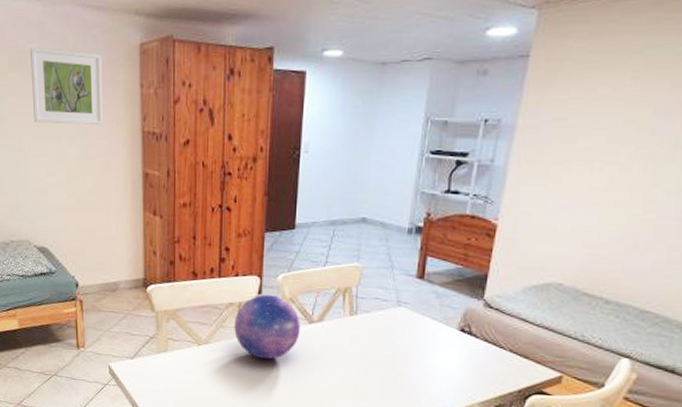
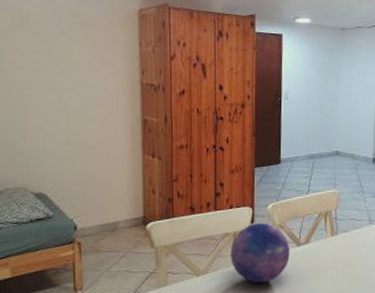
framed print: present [29,47,103,126] -> none [32,11,104,79]

